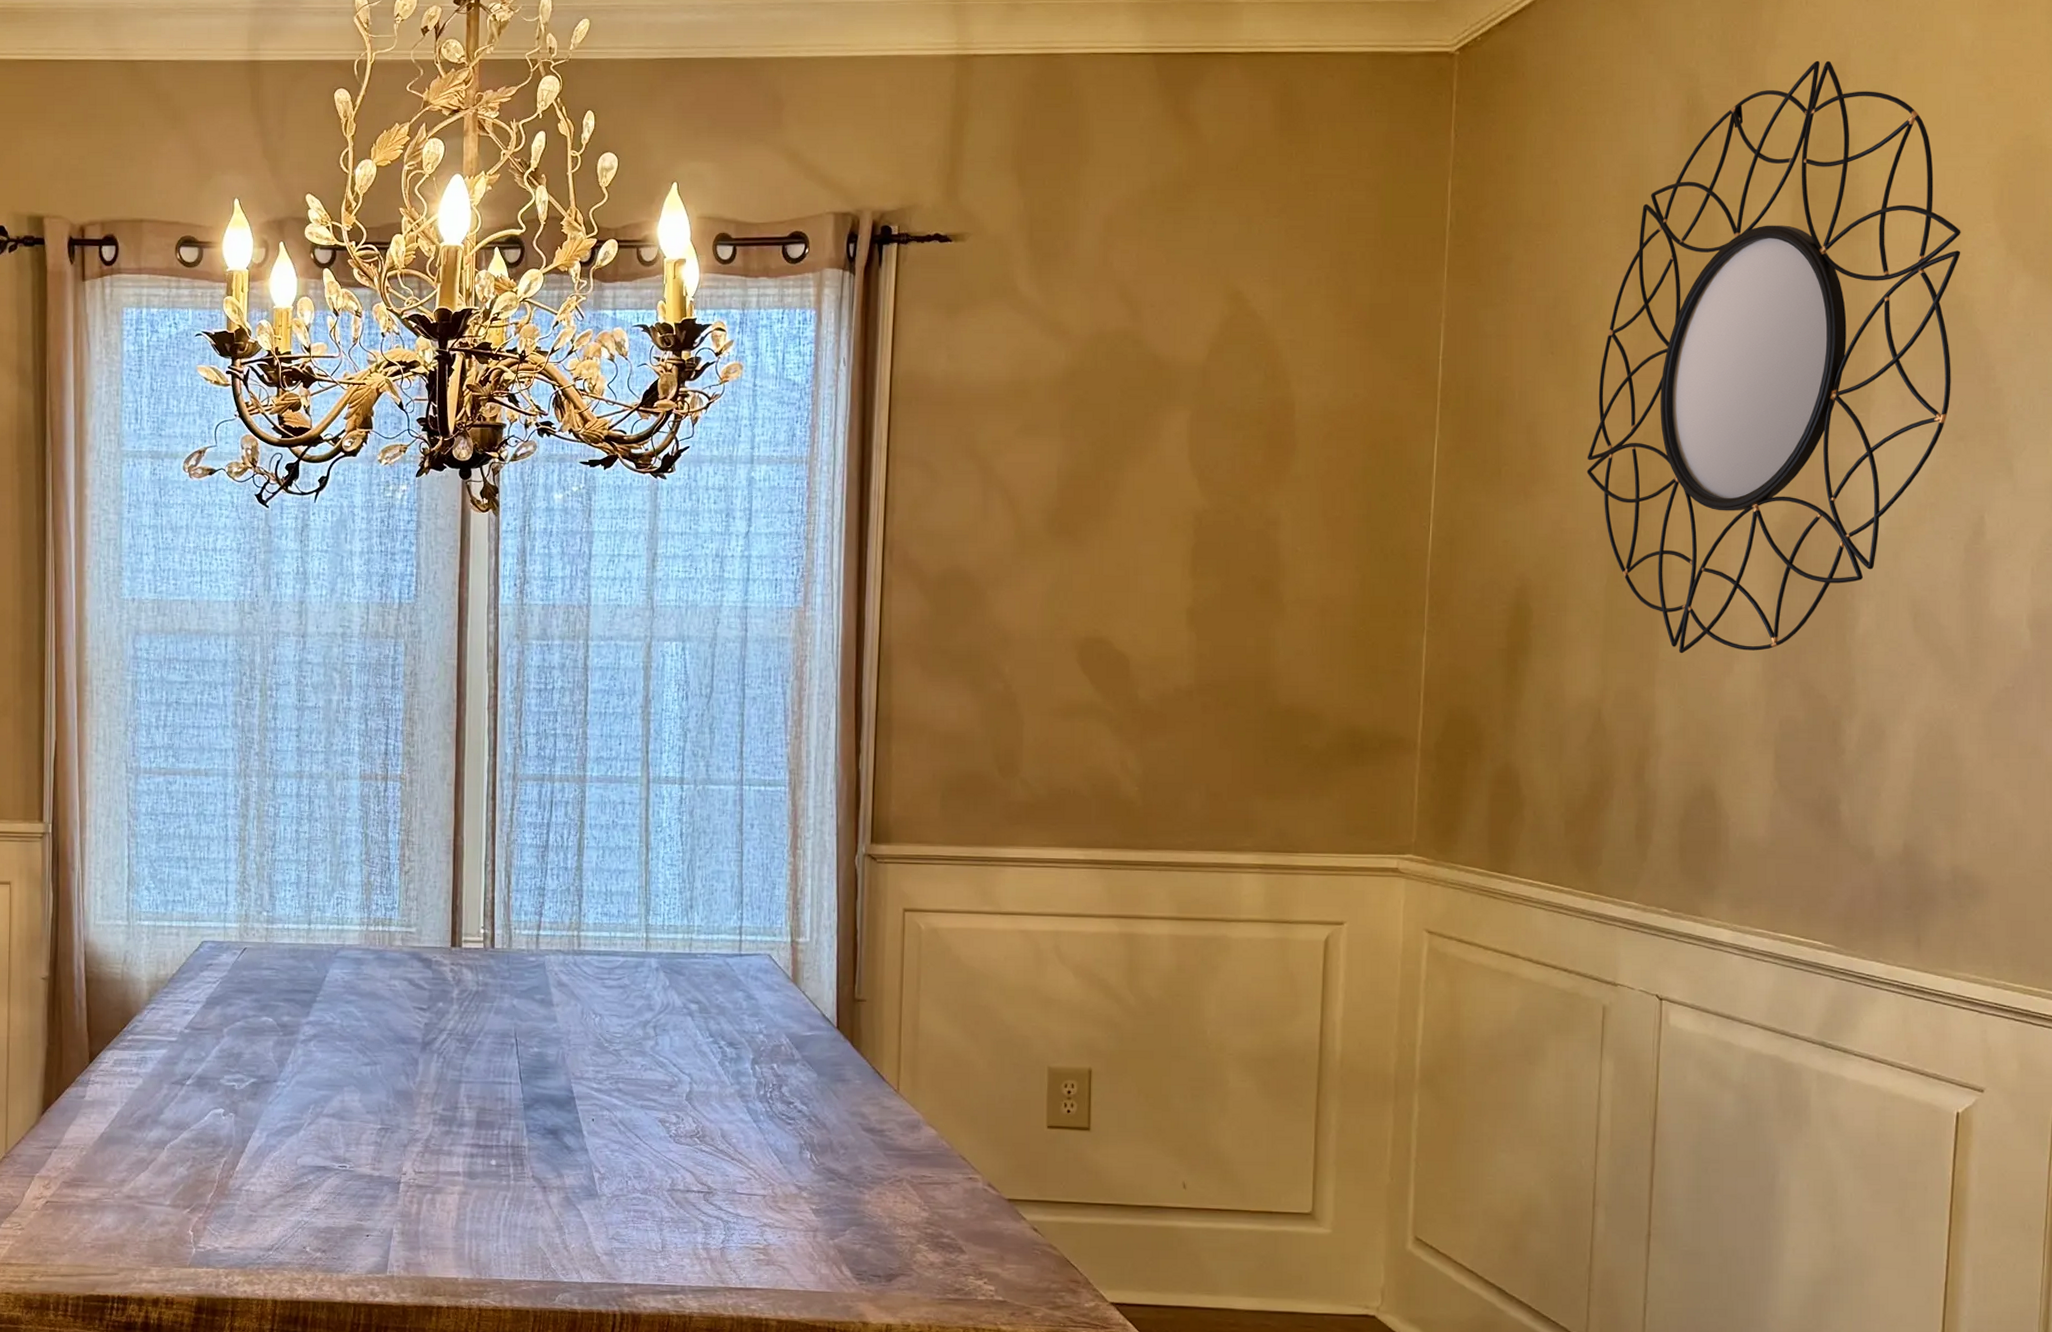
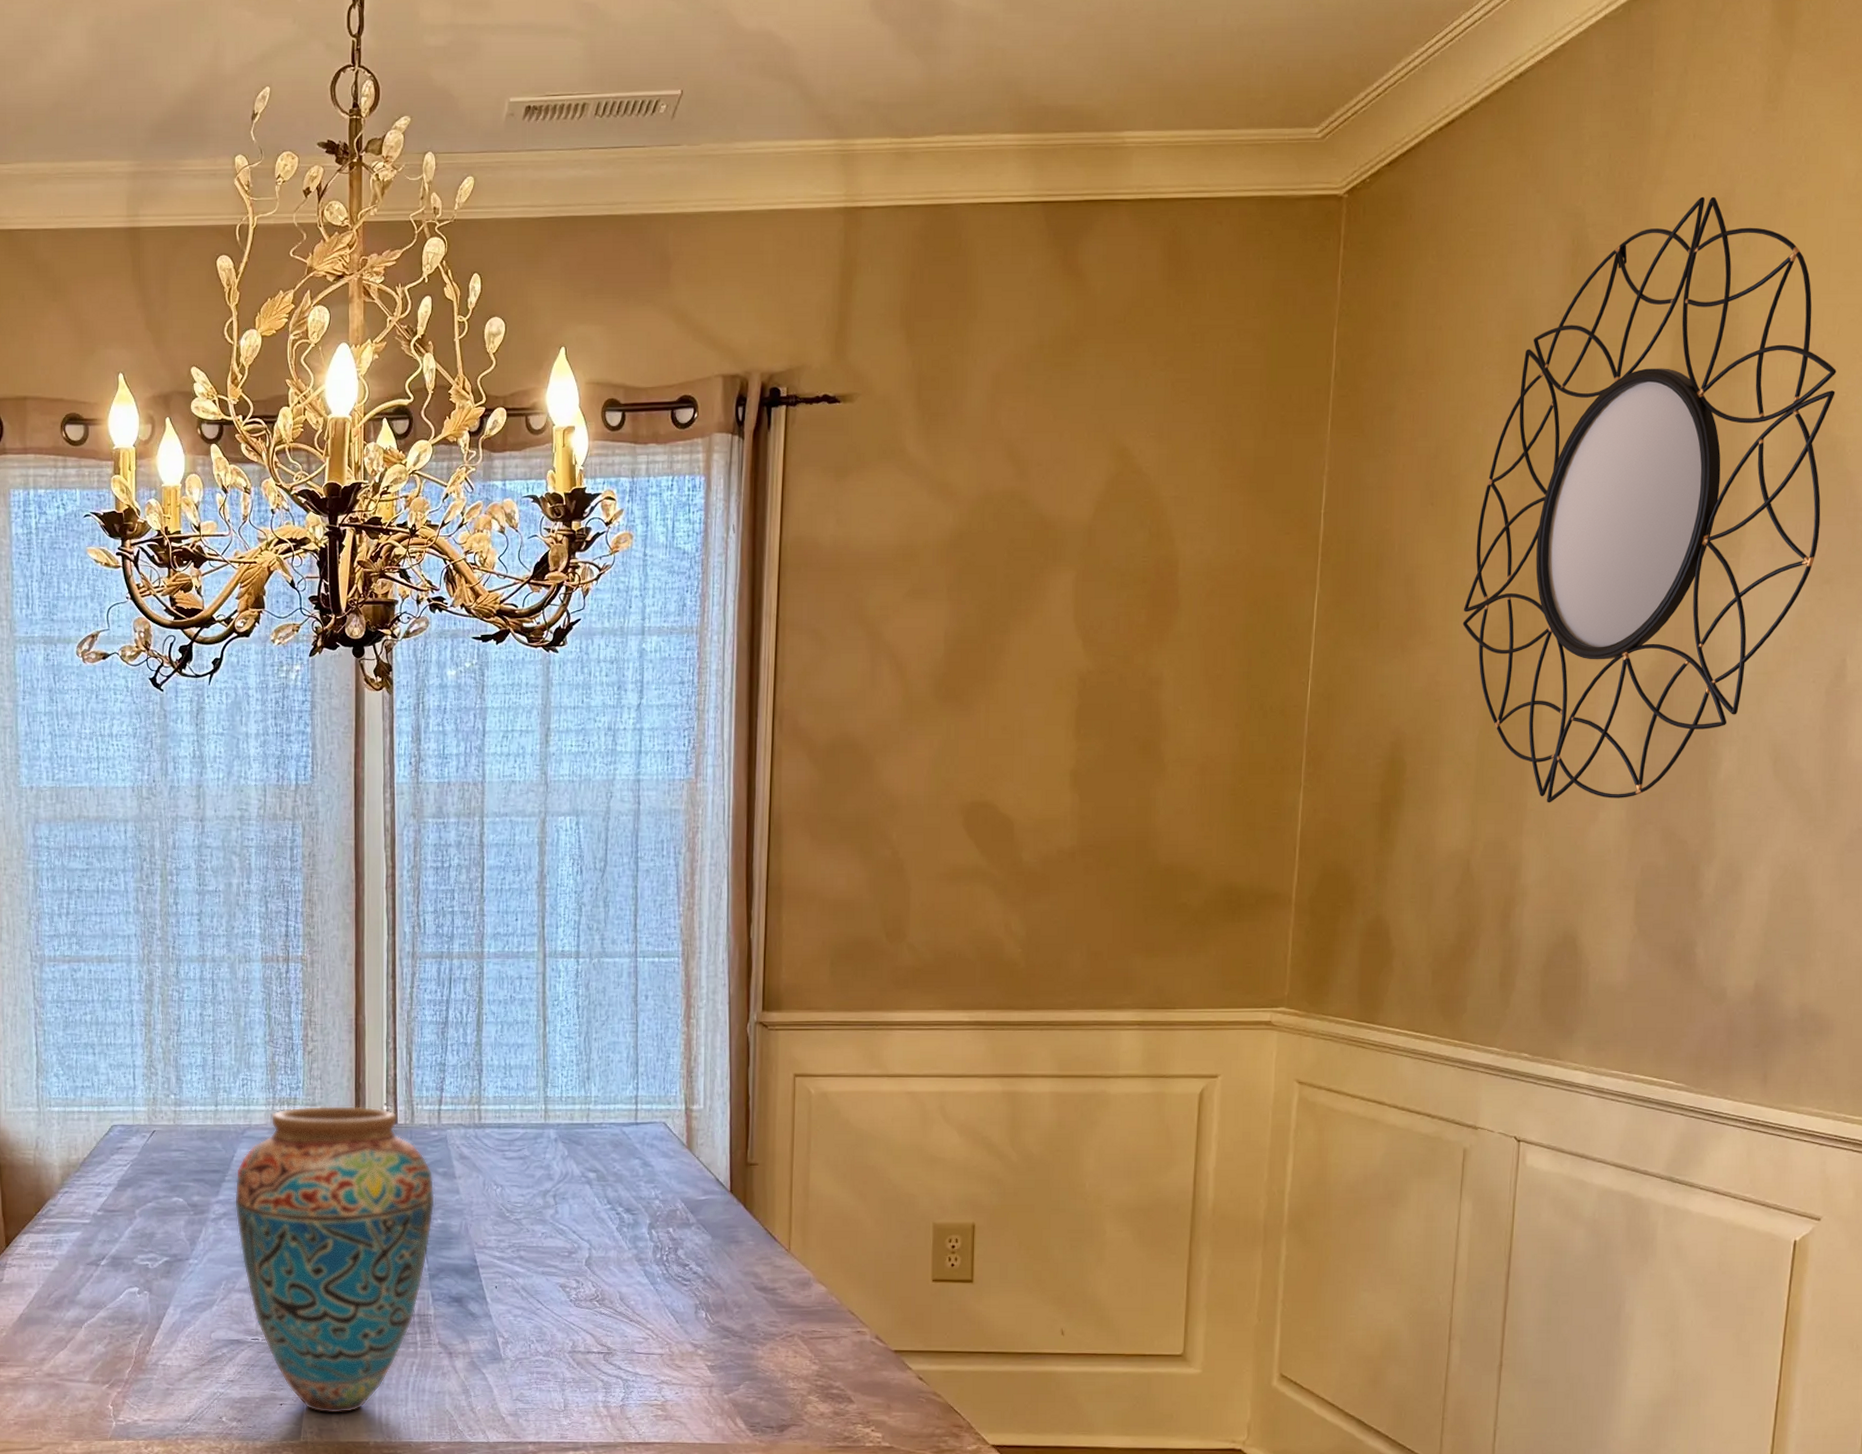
vase: none [324,927,532,1247] -> present [234,1105,436,1413]

